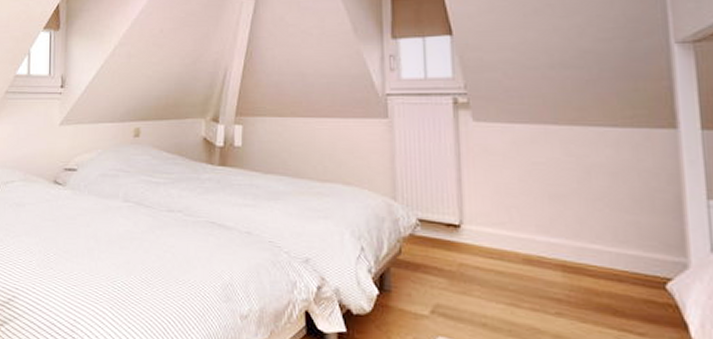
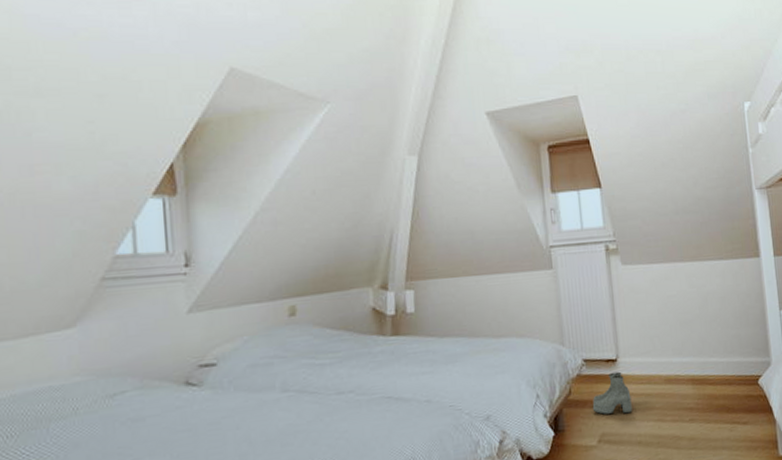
boots: none [426,239,477,289] -> present [592,371,632,415]

